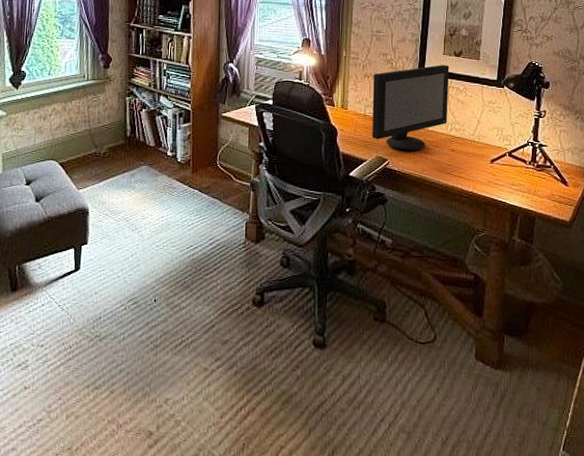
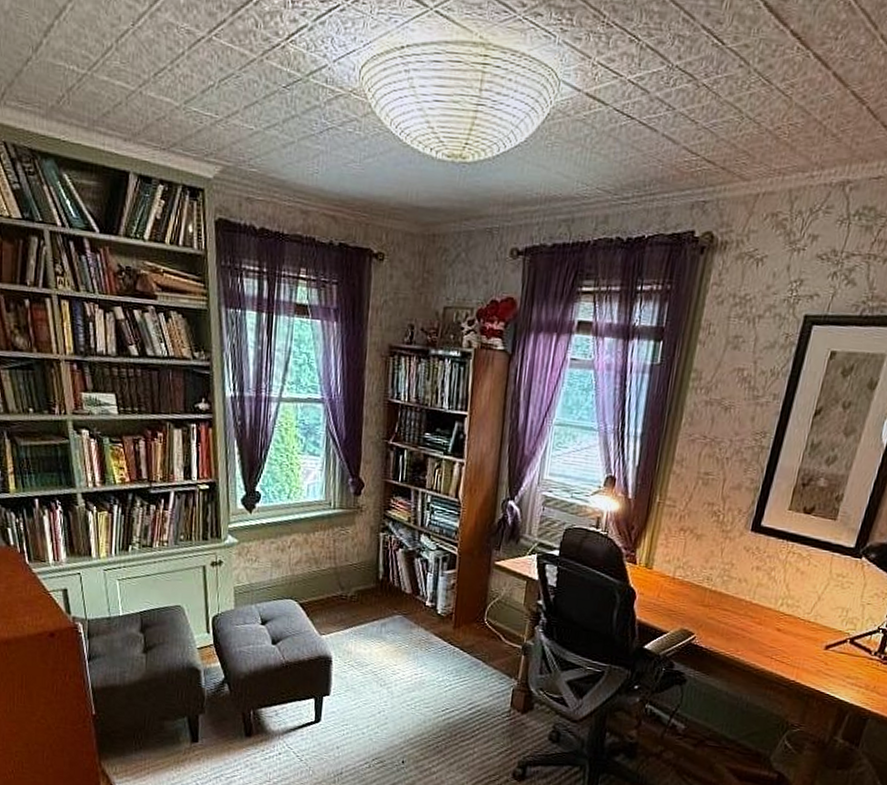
computer monitor: present [372,65,449,151] -> none [678,522,794,626]

